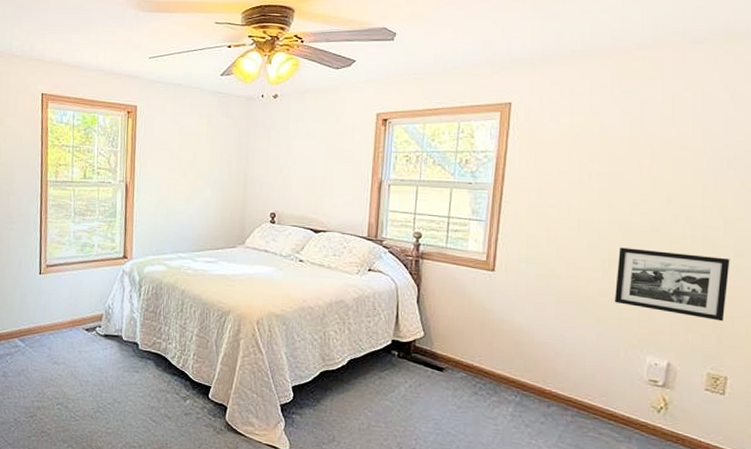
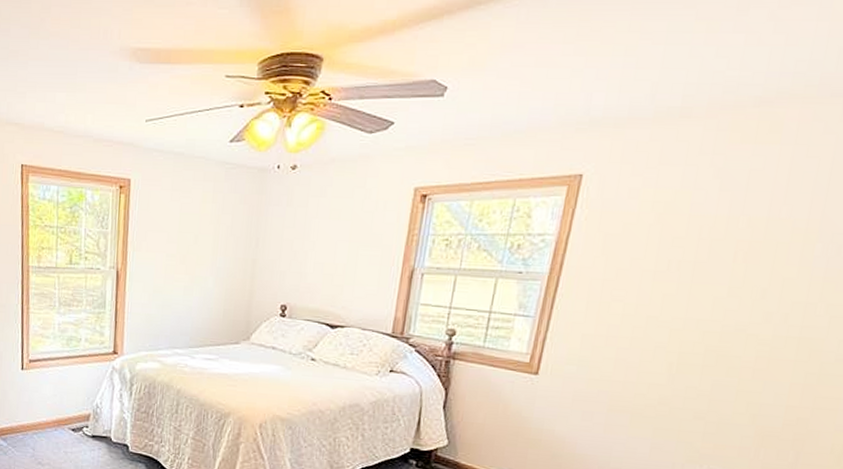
picture frame: present [614,247,730,322] -> none [676,350,829,436]

